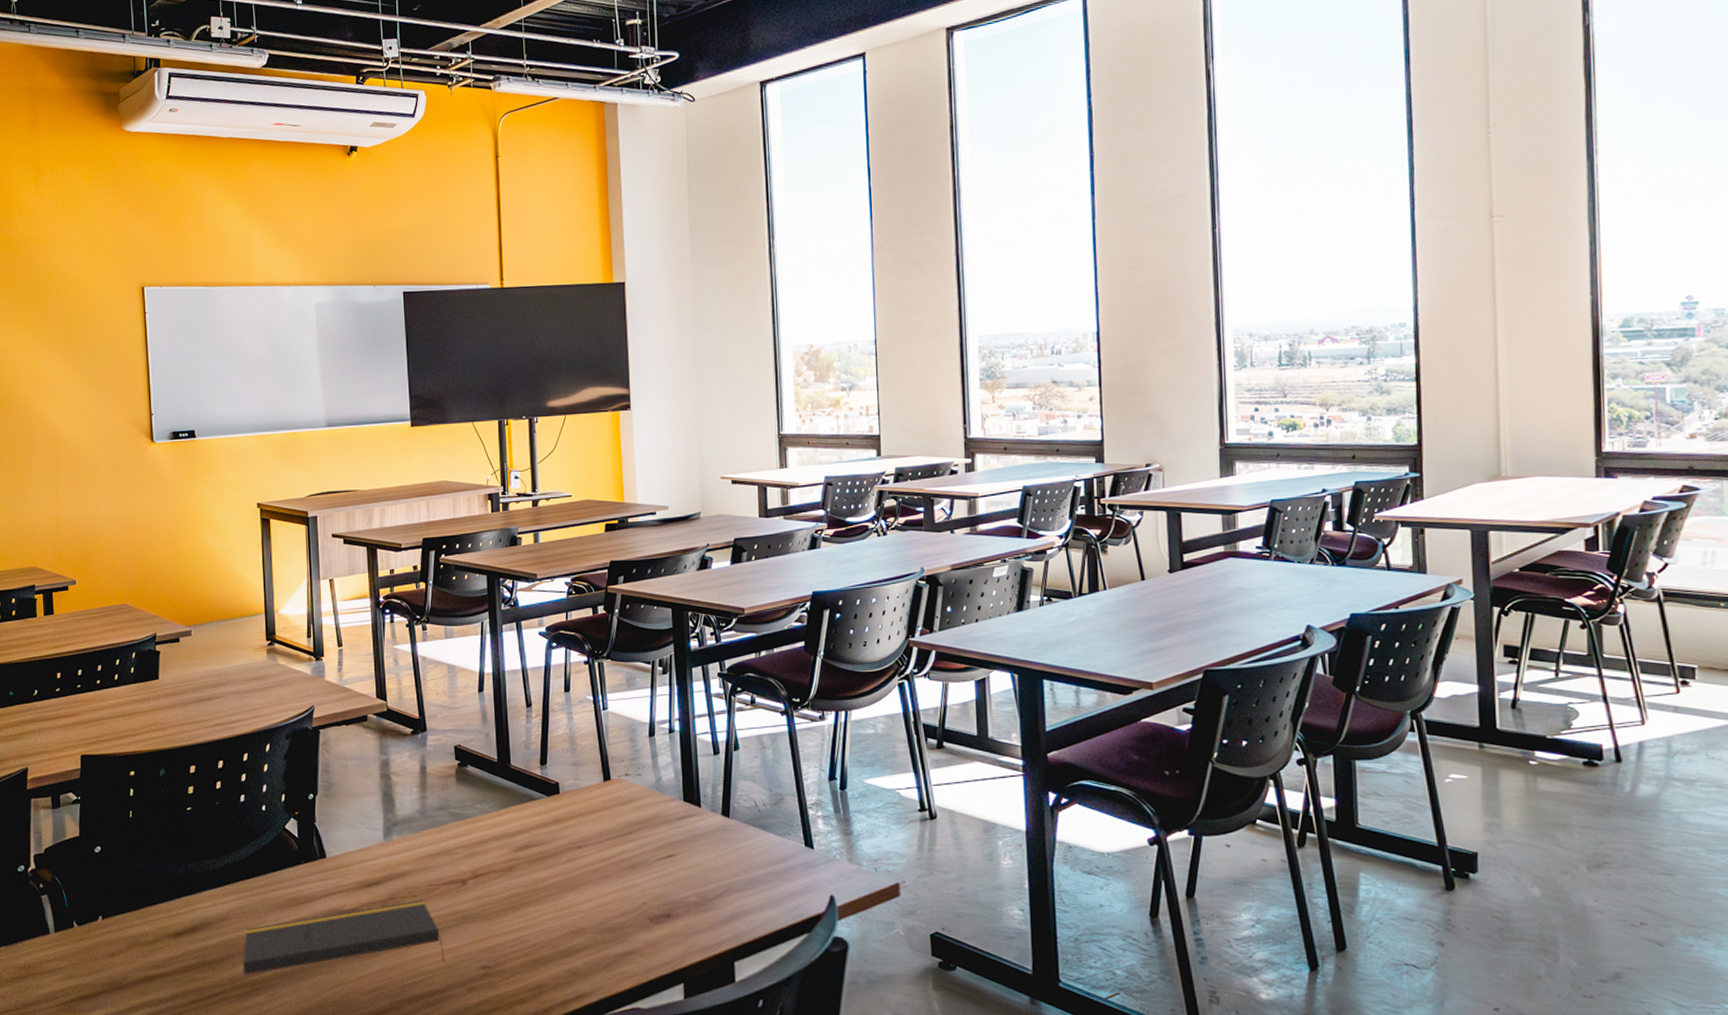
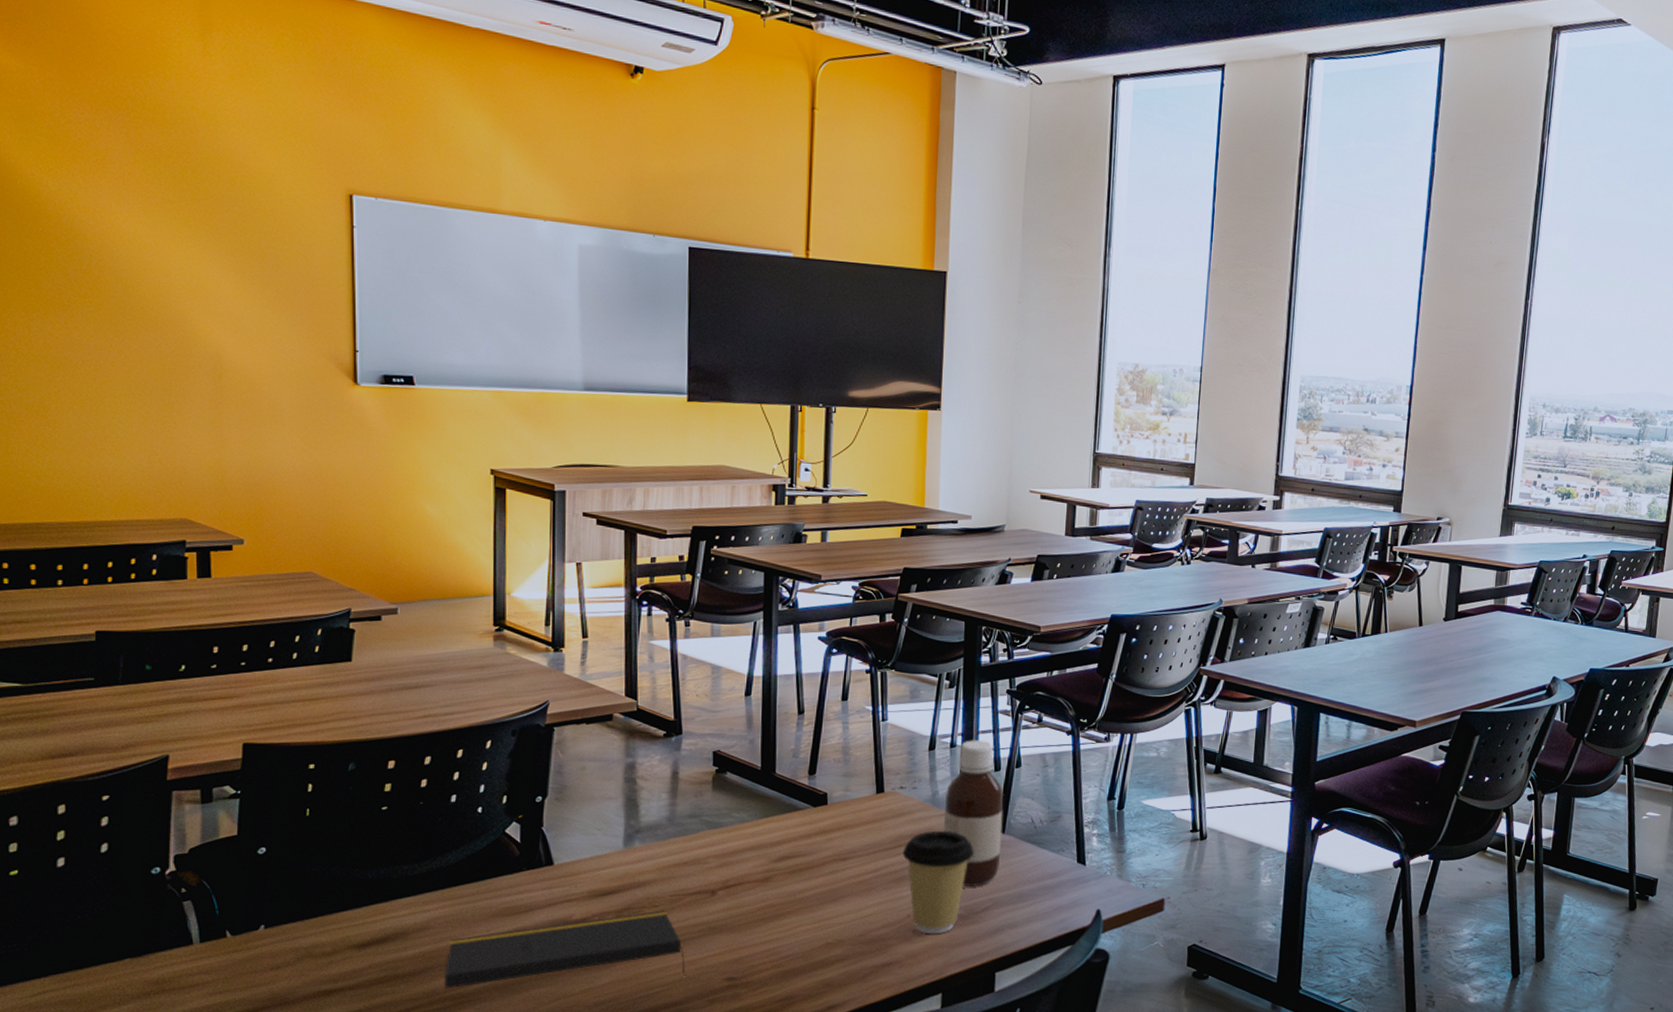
coffee cup: none [633,816,702,922] -> present [902,830,975,934]
bottle: none [669,723,728,872] -> present [943,739,1004,886]

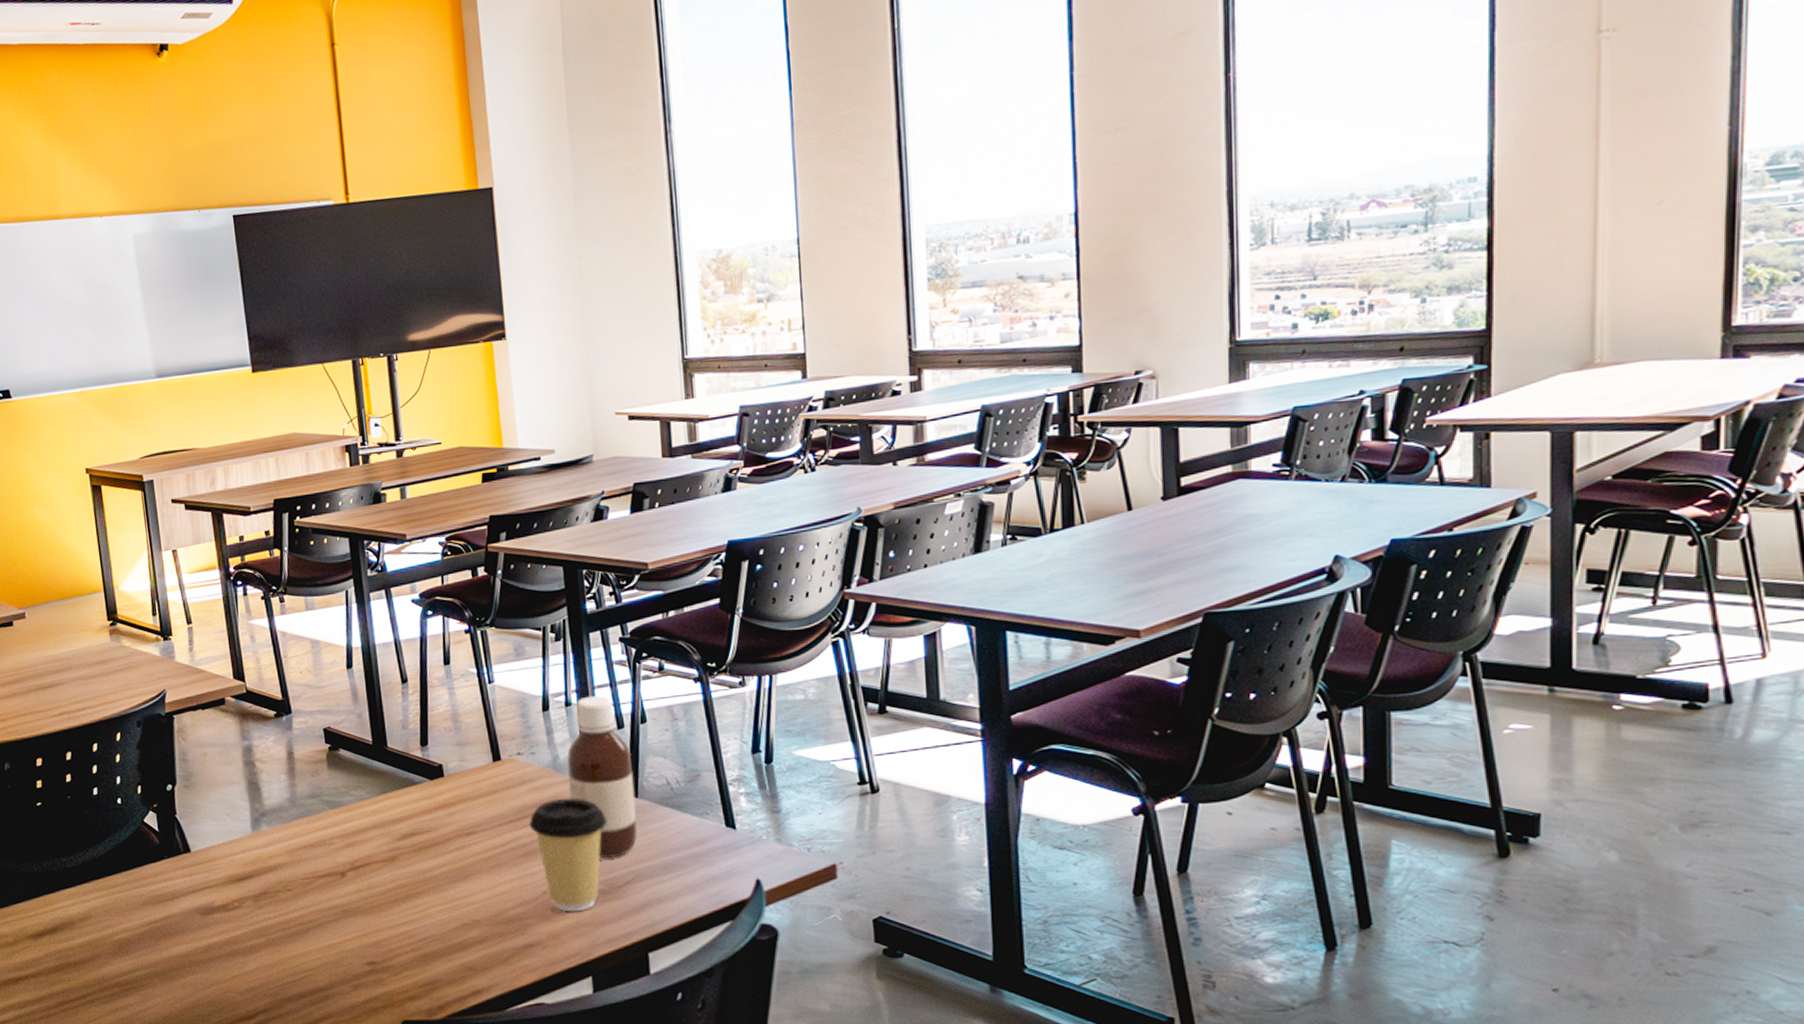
notepad: present [444,910,686,989] -> none [109,894,328,976]

